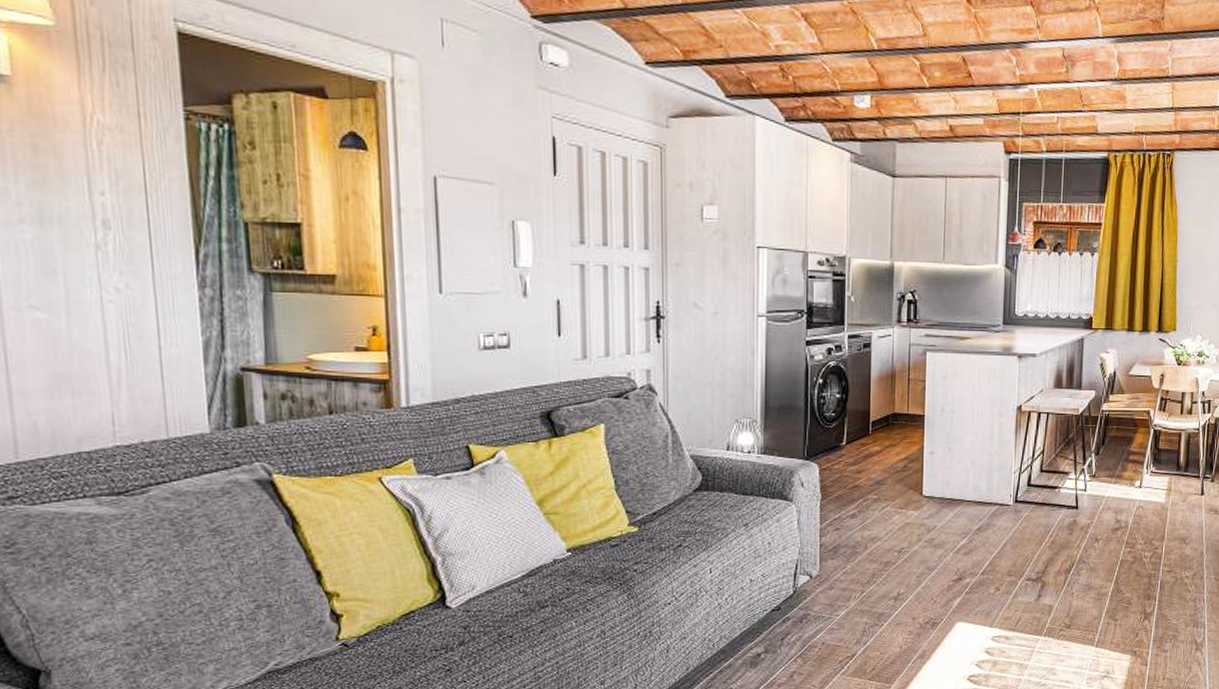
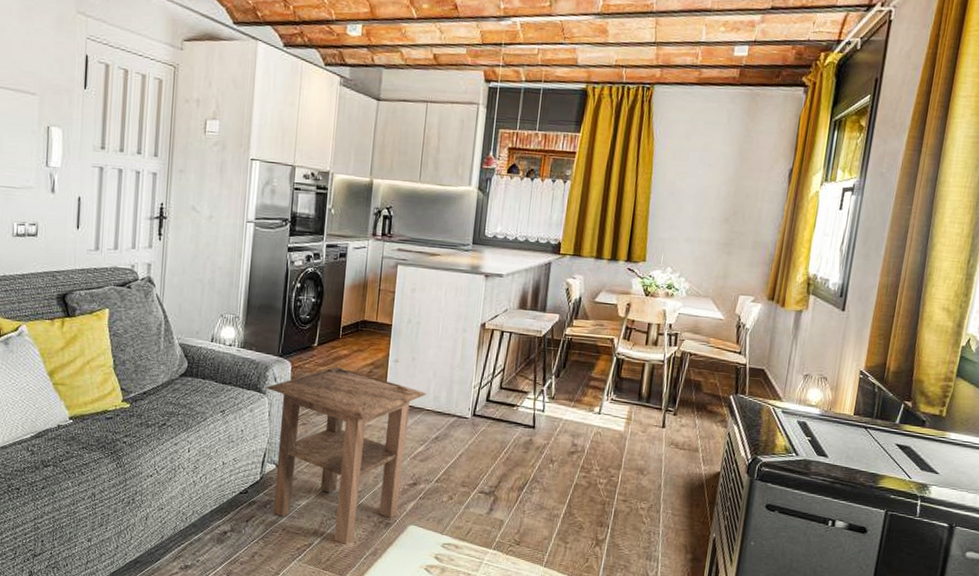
side table: none [793,464,965,651] -> present [266,366,426,545]

